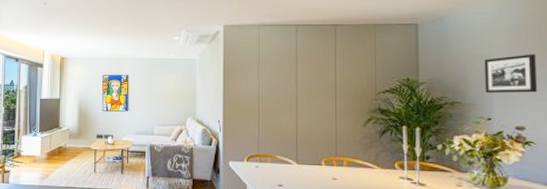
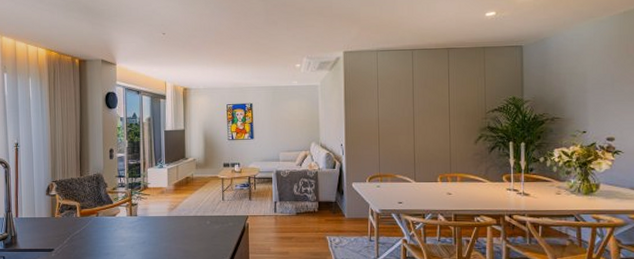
picture frame: present [484,54,538,94] -> none [580,71,626,109]

